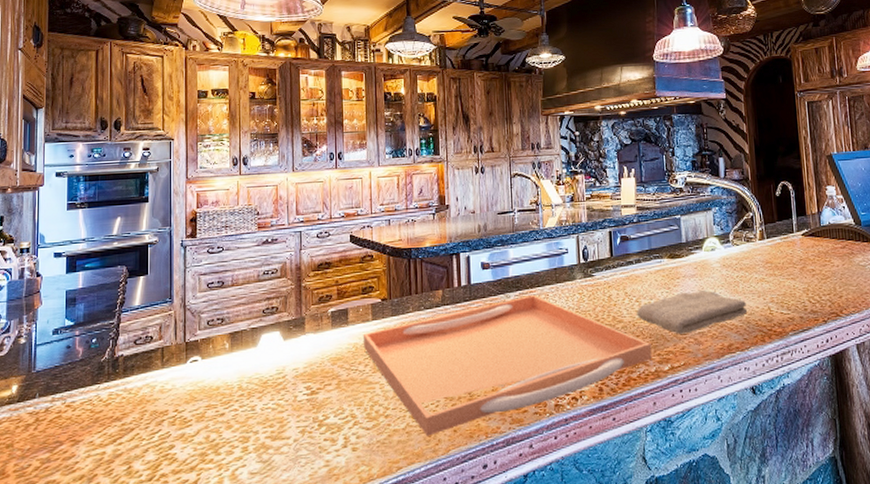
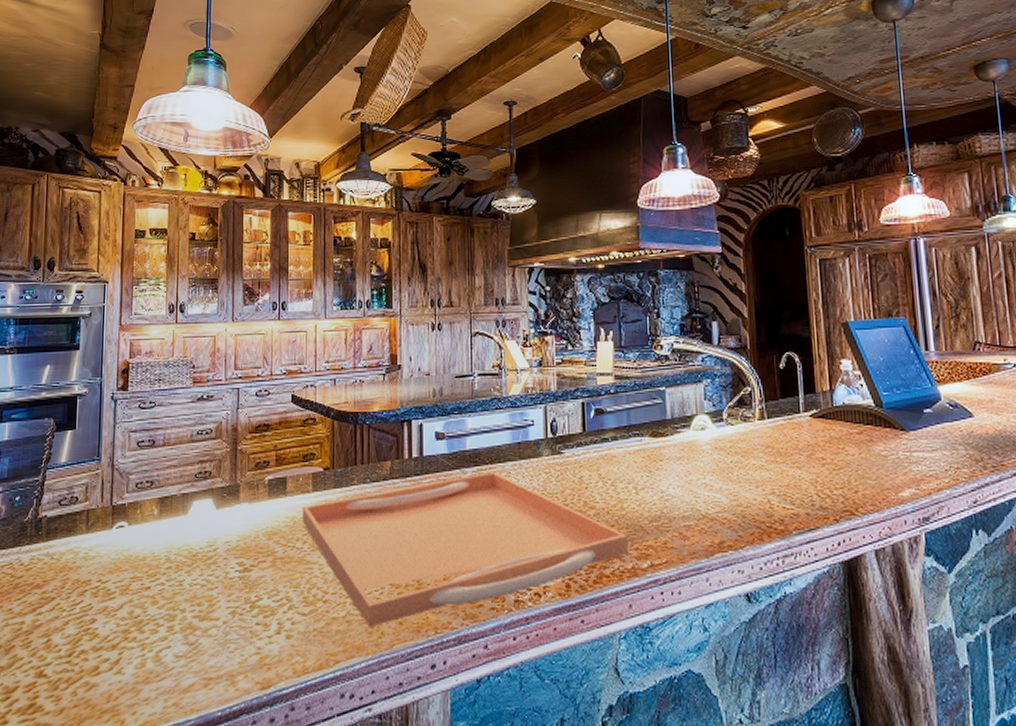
washcloth: present [637,290,748,334] -> none [612,477,743,526]

